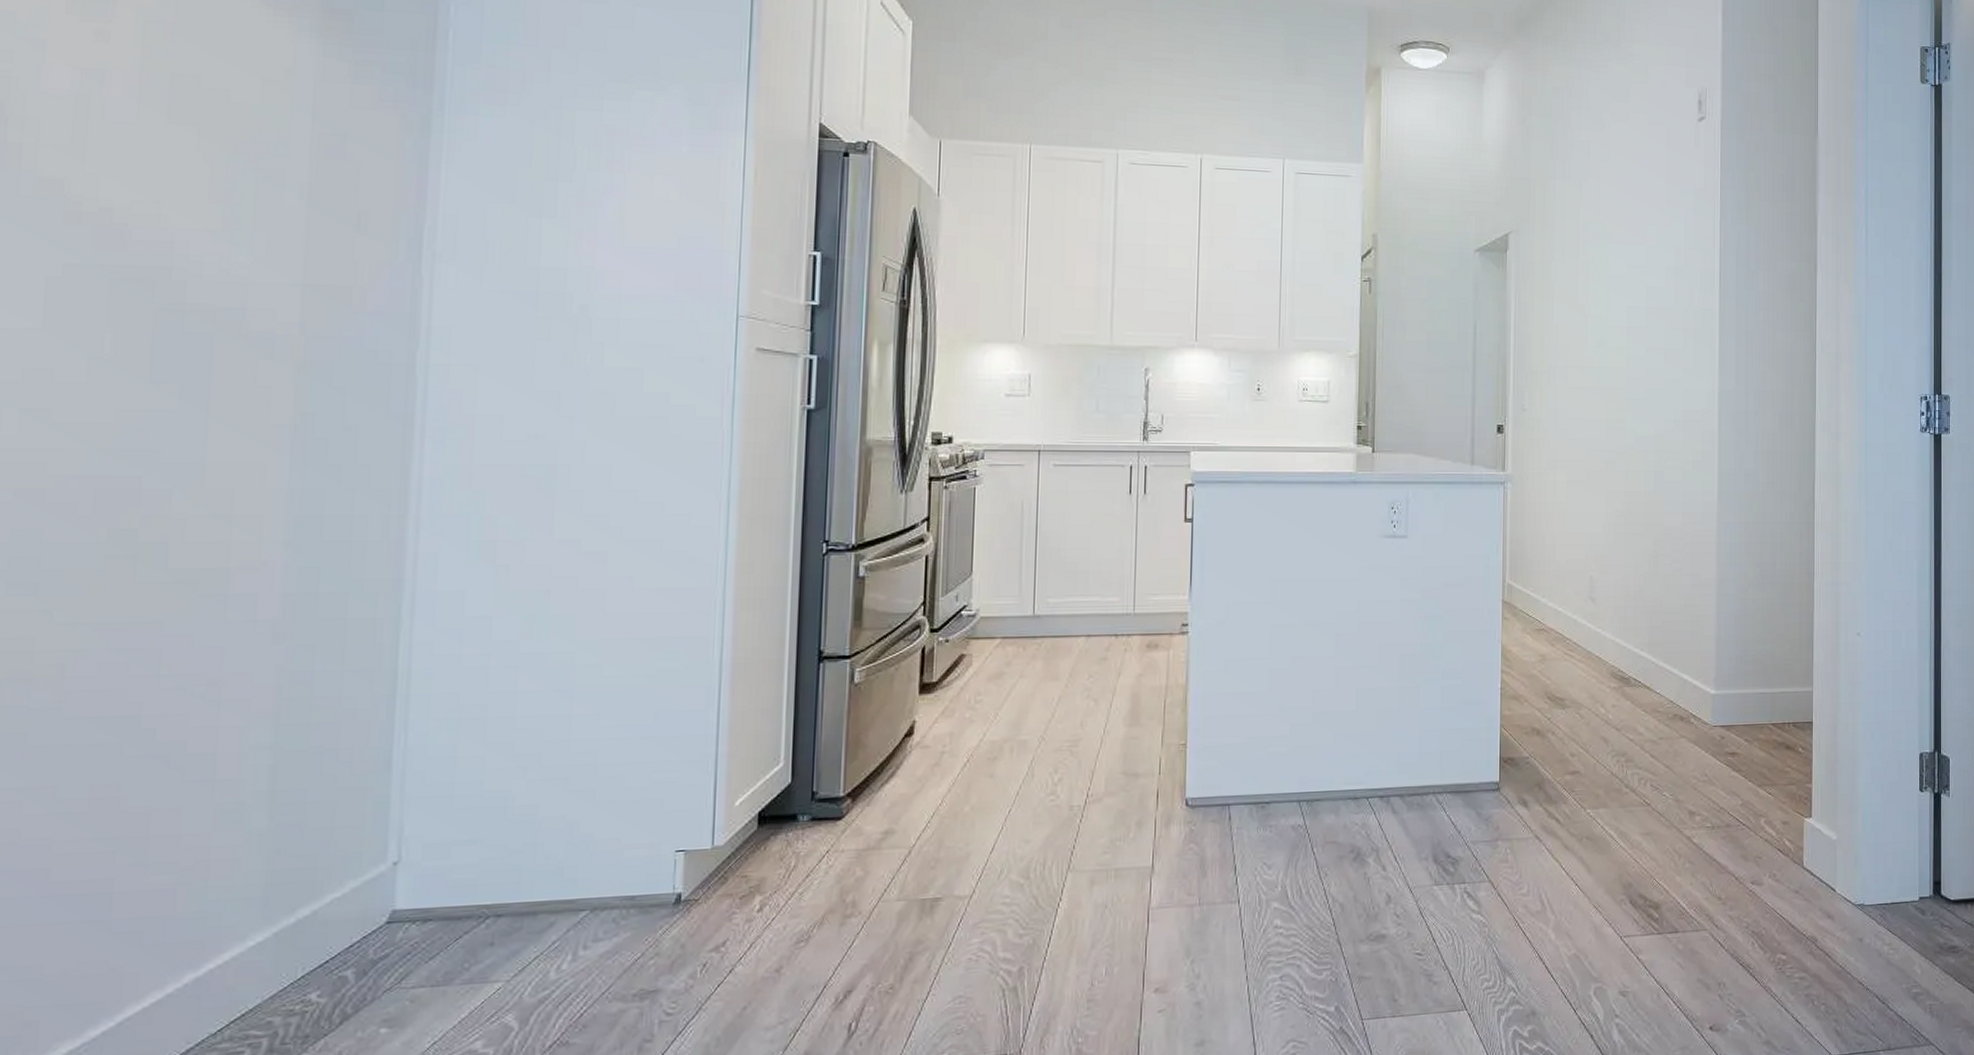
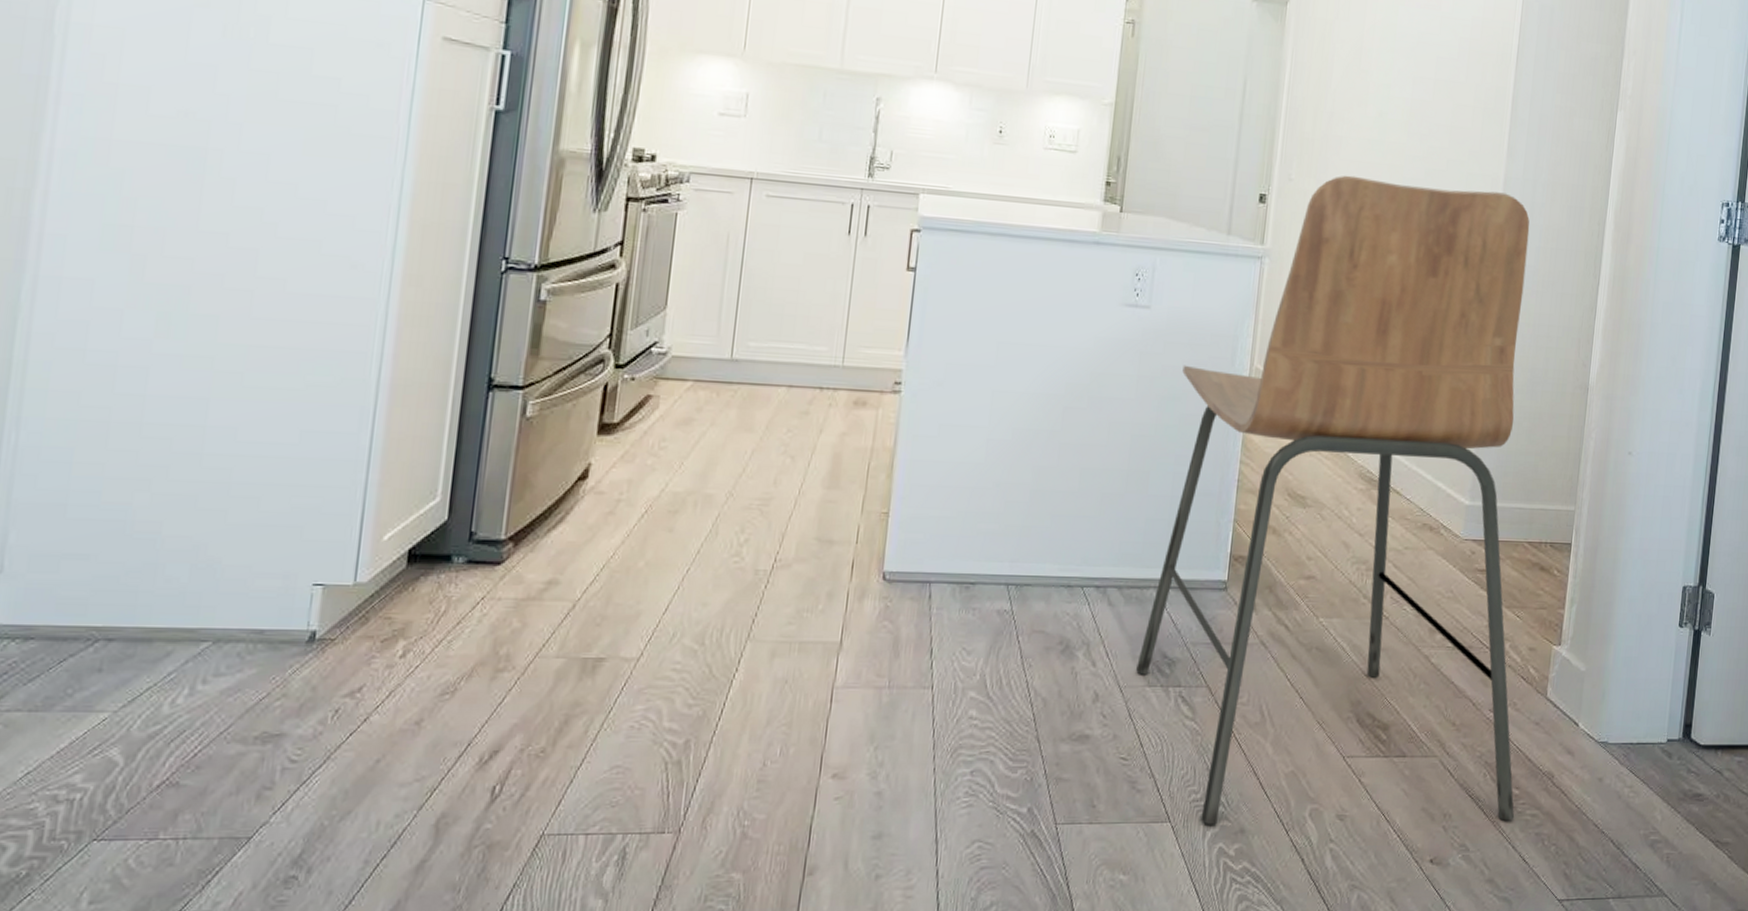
chair: none [1423,401,1784,1010] -> present [1136,175,1530,825]

